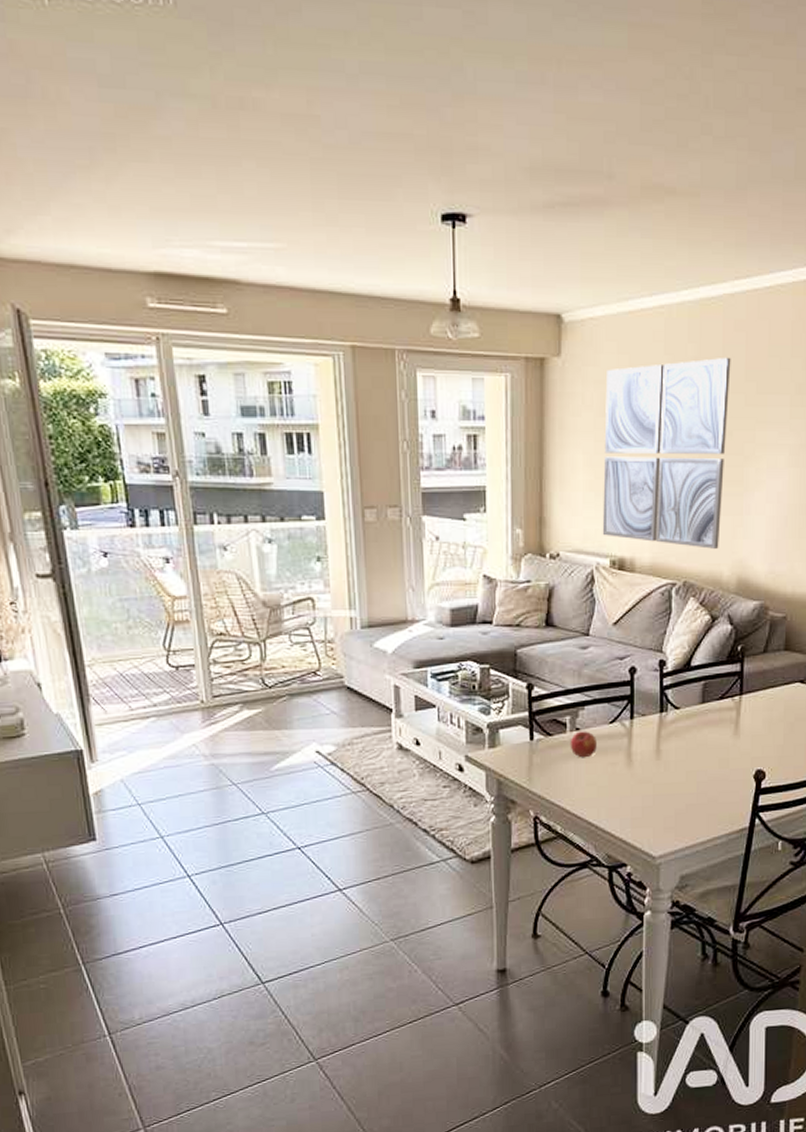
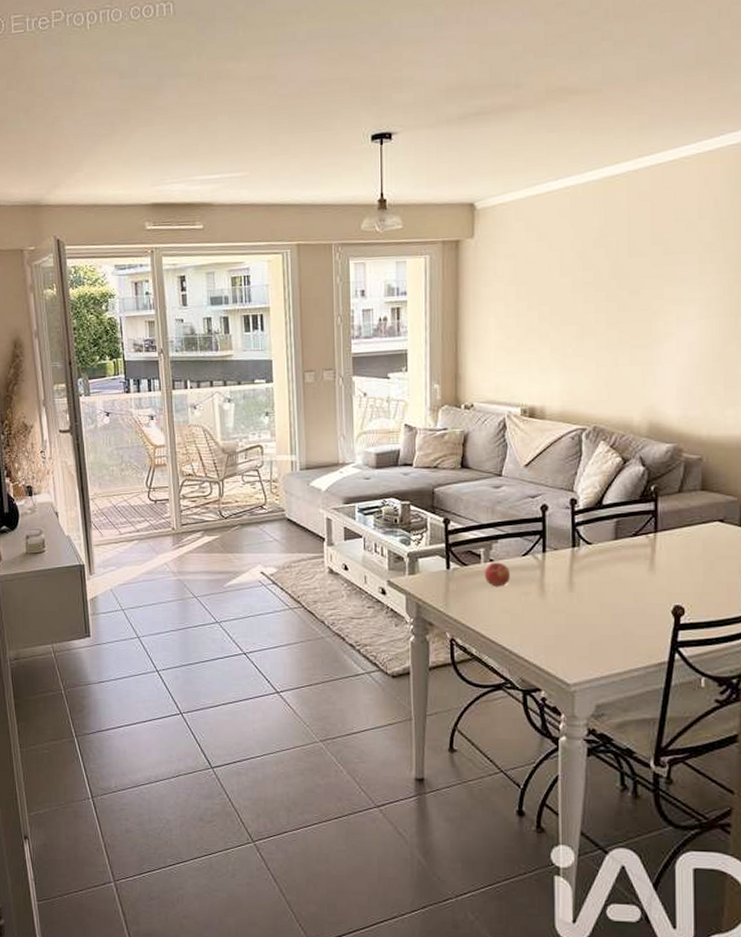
wall art: present [602,357,731,549] -> none [513,225,636,397]

